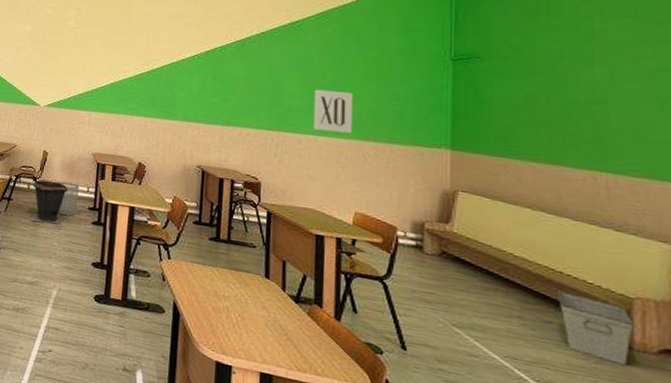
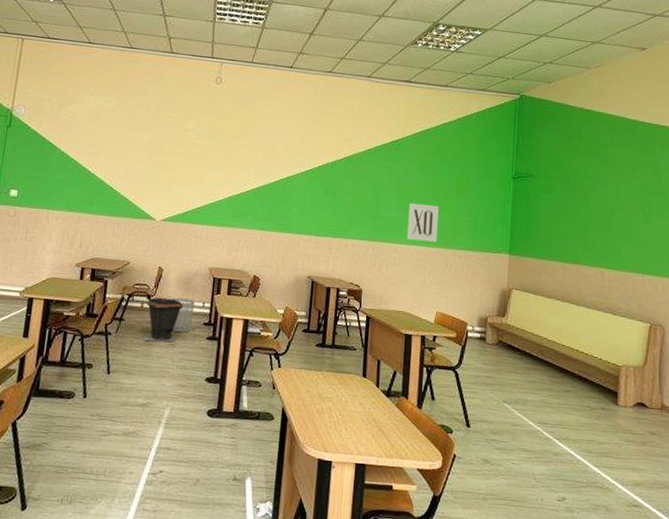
storage bin: present [558,290,634,365] -> none [575,365,620,418]

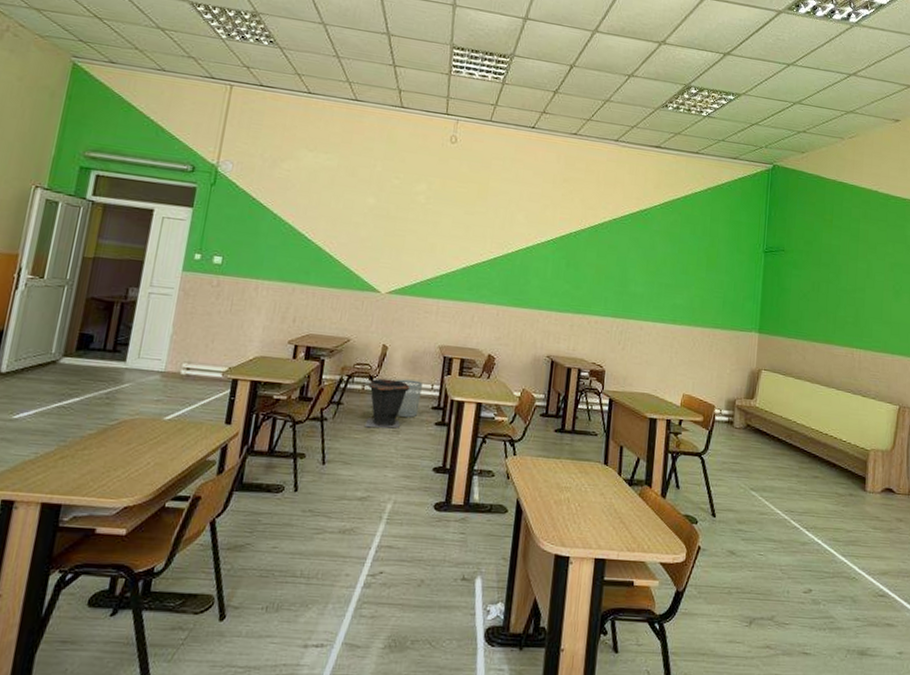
wall art: present [407,202,439,242] -> none [653,277,688,319]

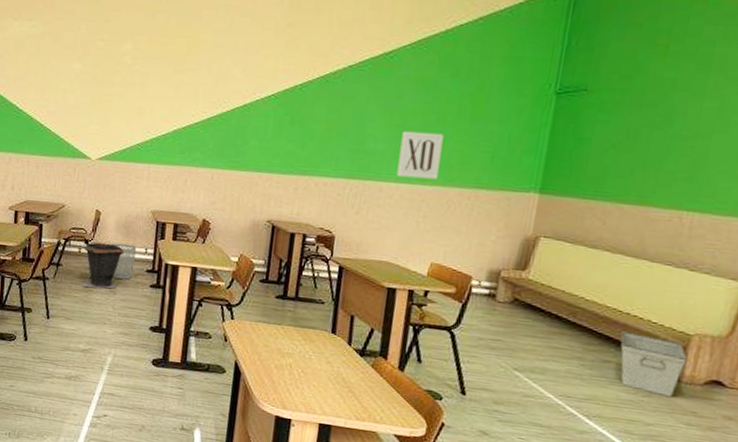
wall art: none [653,277,688,319] -> present [396,131,444,179]
storage bin: none [823,449,869,505] -> present [620,331,688,397]

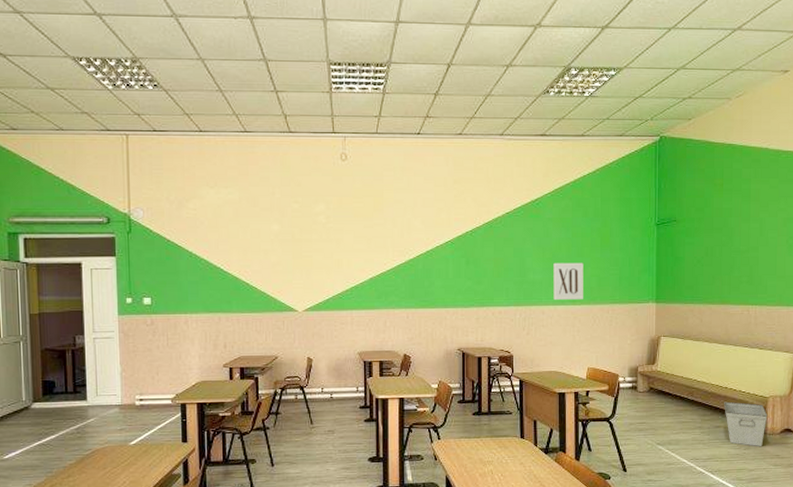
bucket: present [83,241,125,290] -> none [301,386,338,431]
waste bin: present [110,243,136,279] -> none [324,385,348,418]

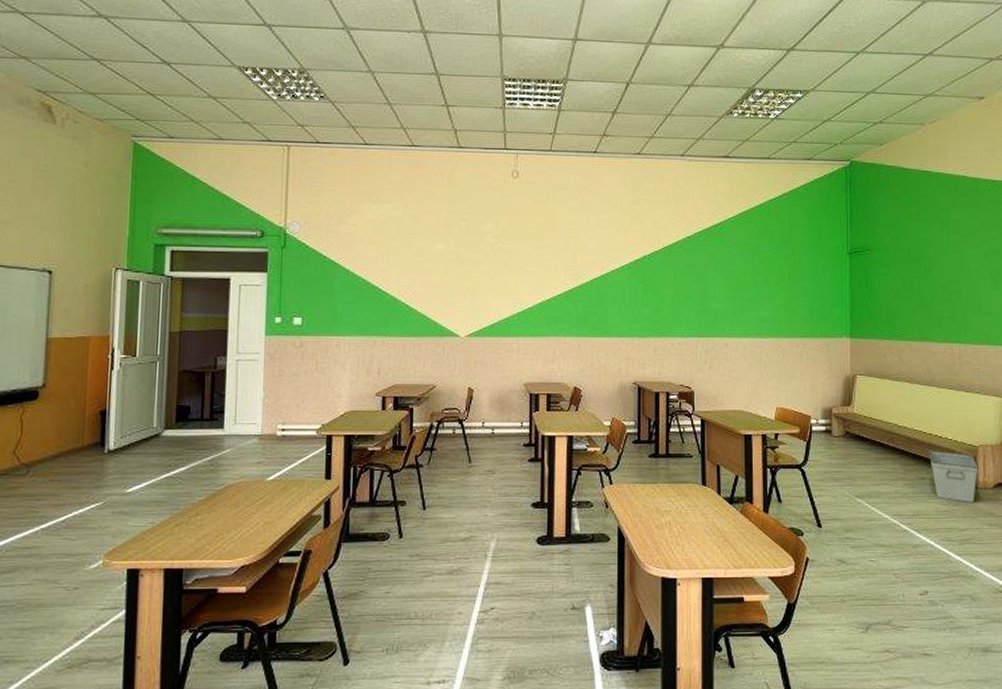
wall art: present [553,262,583,301] -> none [738,291,771,333]

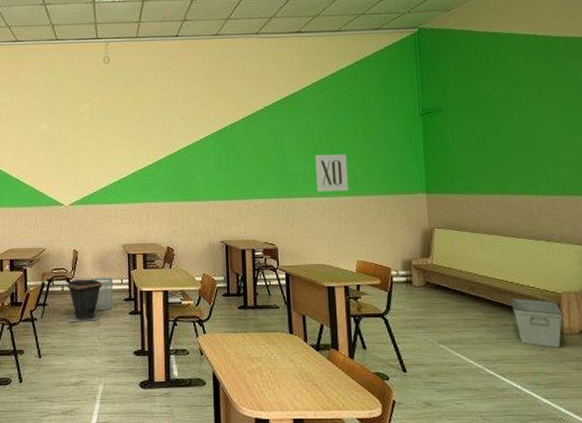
bucket: none [459,419,500,470] -> present [67,278,103,323]
waste bin: none [485,420,512,456] -> present [89,277,113,310]
wall art: none [738,291,771,333] -> present [315,154,348,193]

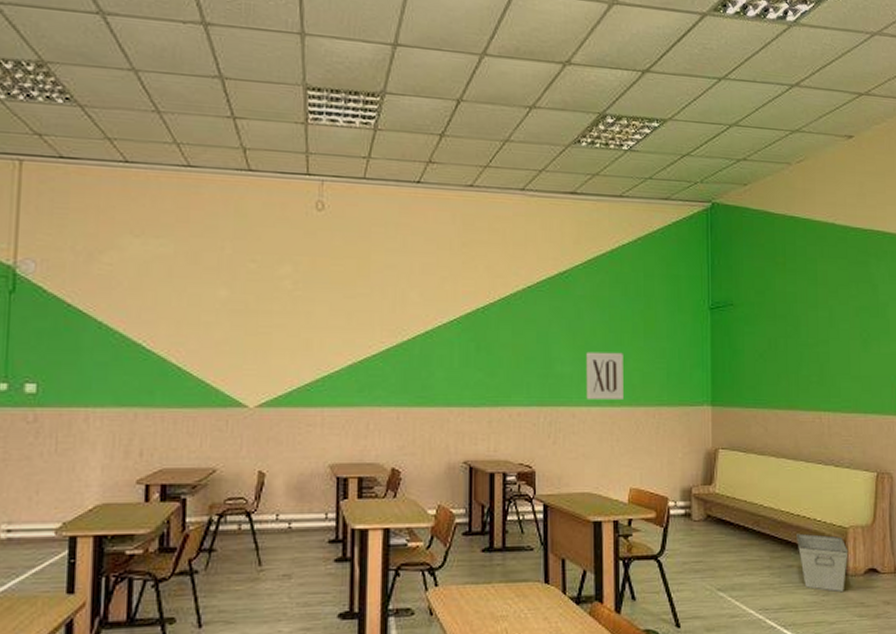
bucket: present [67,278,103,323] -> none [247,511,299,576]
waste bin: present [89,277,113,310] -> none [280,510,313,557]

